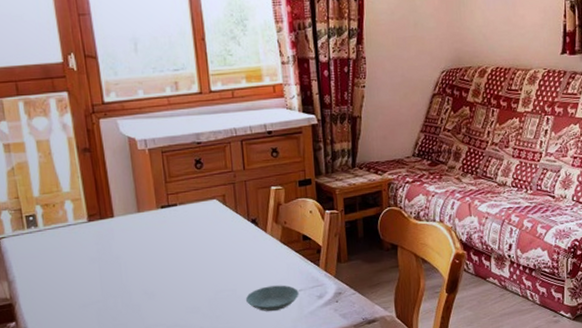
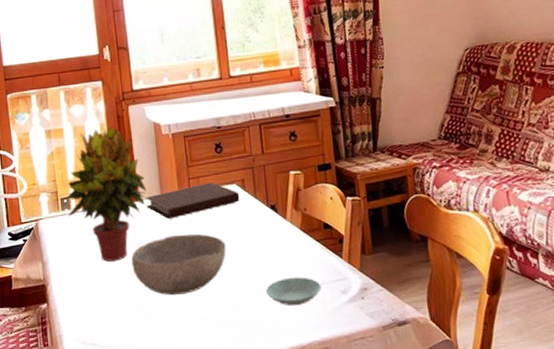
potted plant: none [32,140,122,278] -> present [66,125,147,262]
bowl: none [107,248,207,308] -> present [131,234,226,296]
notebook: none [121,197,221,234] -> present [146,182,240,219]

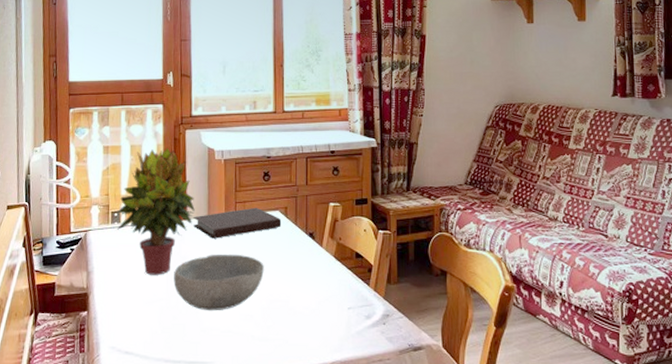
saucer: present [265,277,321,306] -> none [296,300,348,328]

